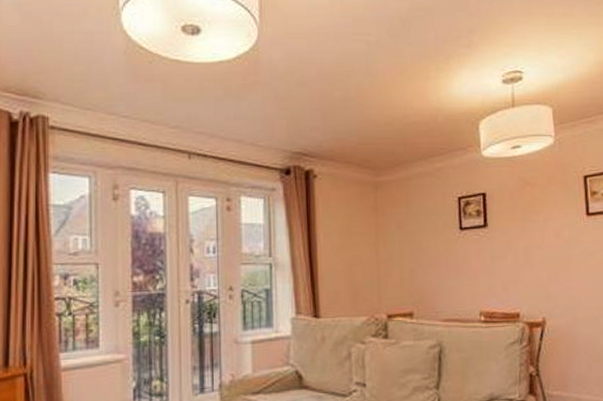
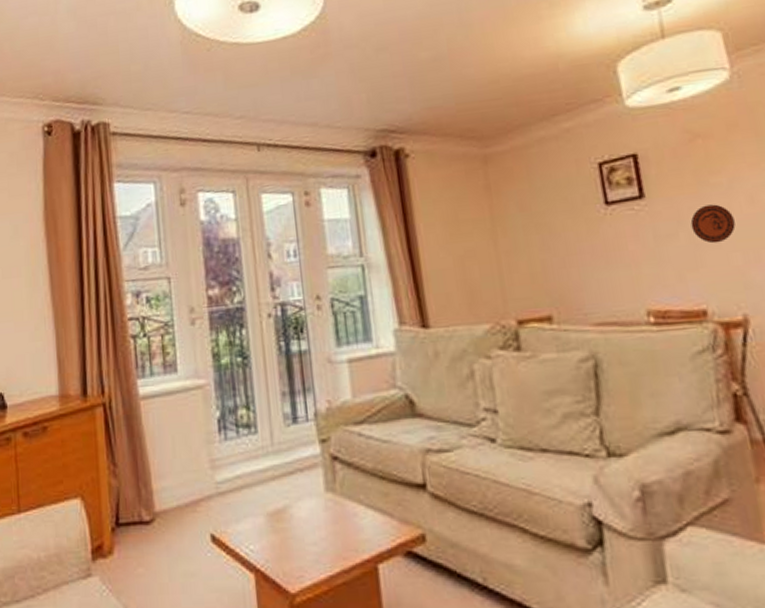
decorative plate: none [516,236,545,265] -> present [690,204,736,244]

